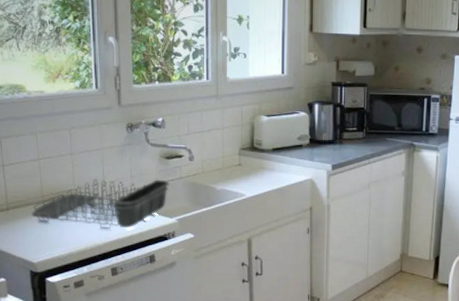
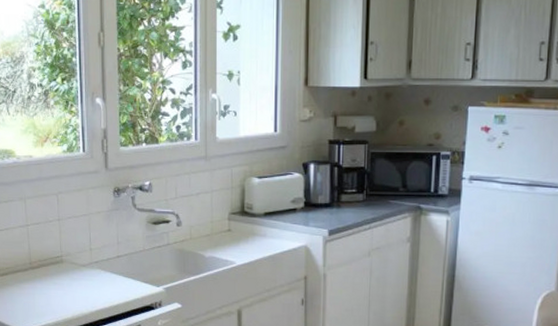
dish rack: present [31,179,170,230] -> none [20,245,157,299]

